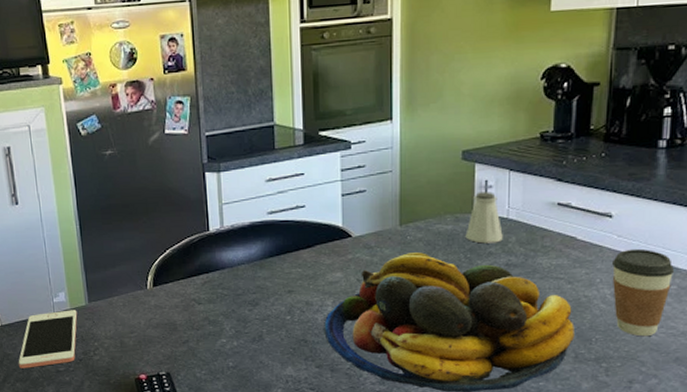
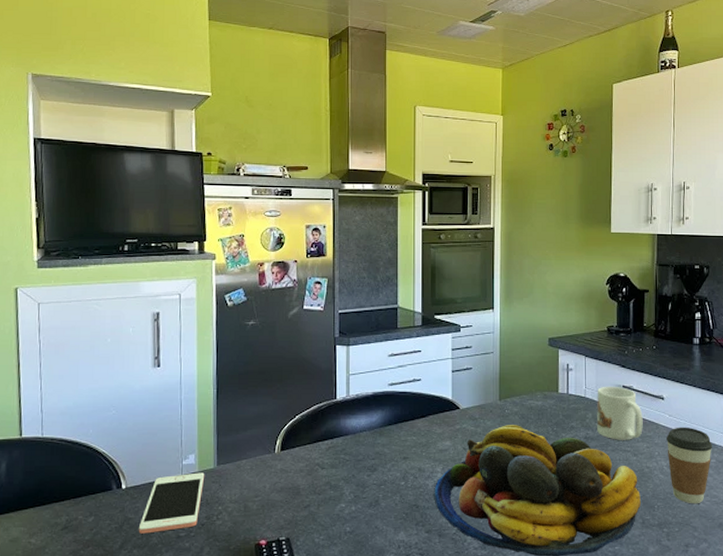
saltshaker: present [465,192,503,244] -> none [552,374,582,419]
mug: none [522,204,583,267] -> present [597,386,643,440]

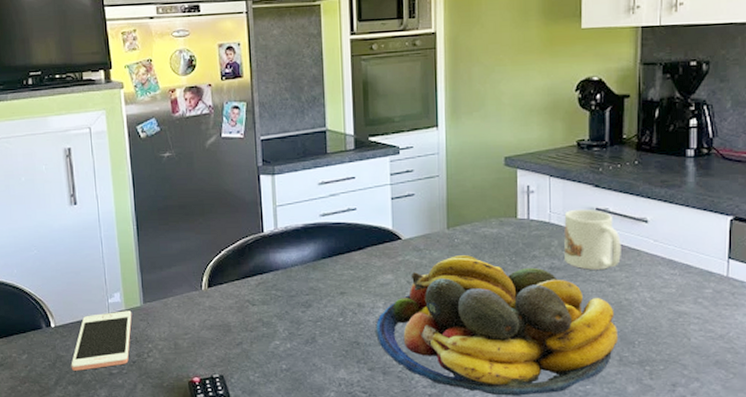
coffee cup: present [666,427,712,504] -> none [650,253,708,340]

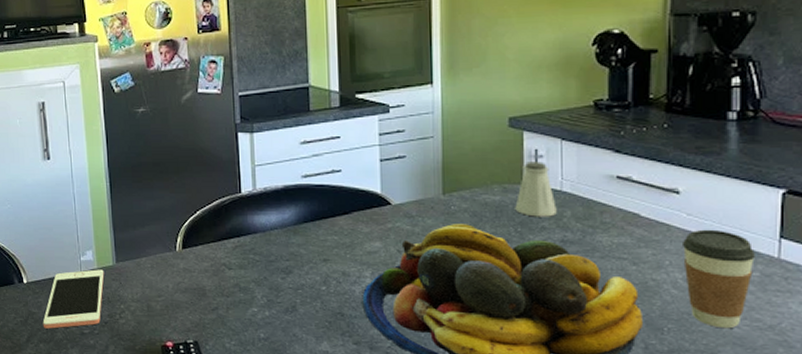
saltshaker: none [510,197,546,247] -> present [515,162,557,217]
mug: present [564,209,621,270] -> none [578,176,647,245]
coffee cup: none [650,253,708,340] -> present [683,229,755,329]

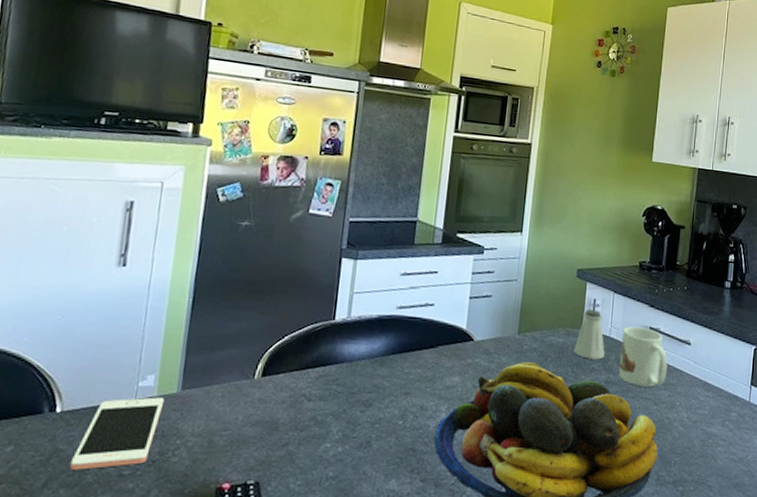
mug: none [578,176,647,245] -> present [619,326,668,387]
coffee cup: present [683,229,755,329] -> none [689,375,735,461]

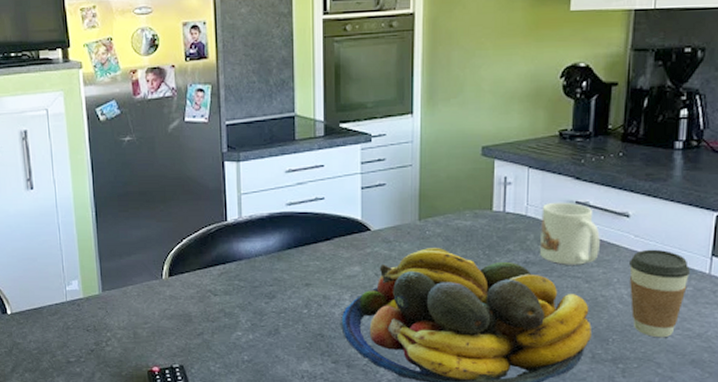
cell phone: present [69,397,165,470] -> none [27,298,91,358]
saltshaker: present [573,309,605,360] -> none [484,188,521,240]
coffee cup: none [689,375,735,461] -> present [629,249,690,338]

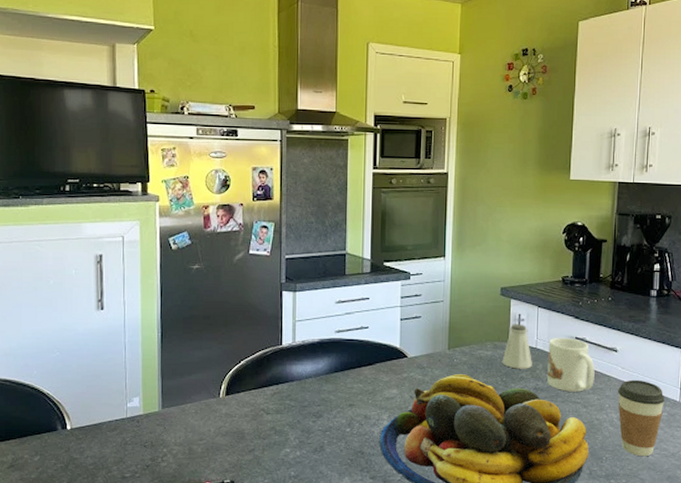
saltshaker: none [484,188,521,240] -> present [502,324,532,369]

